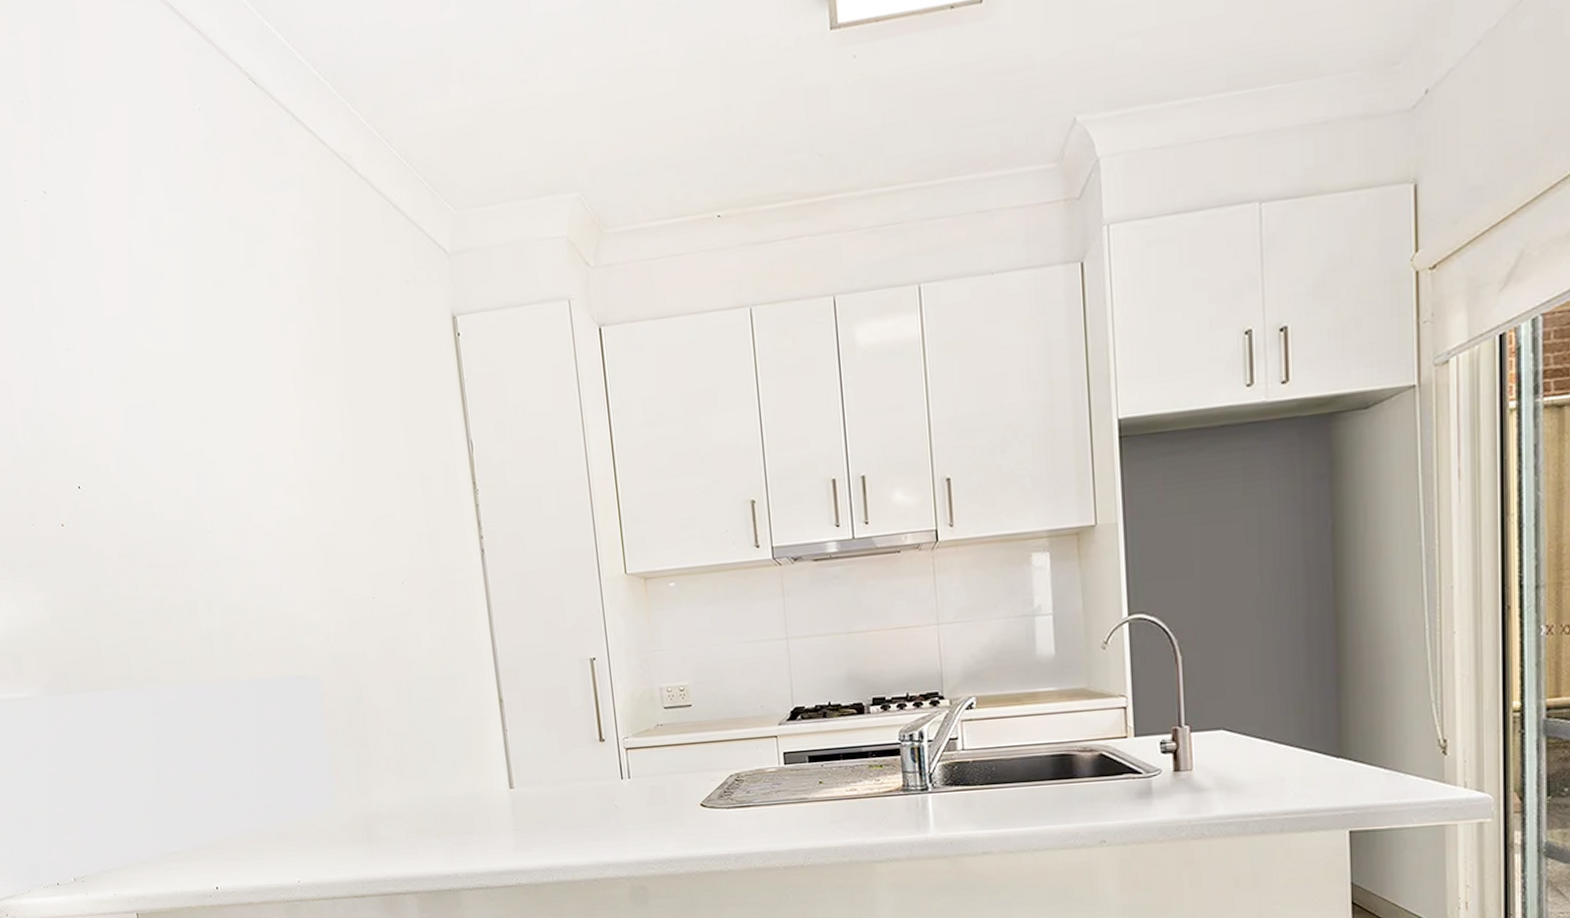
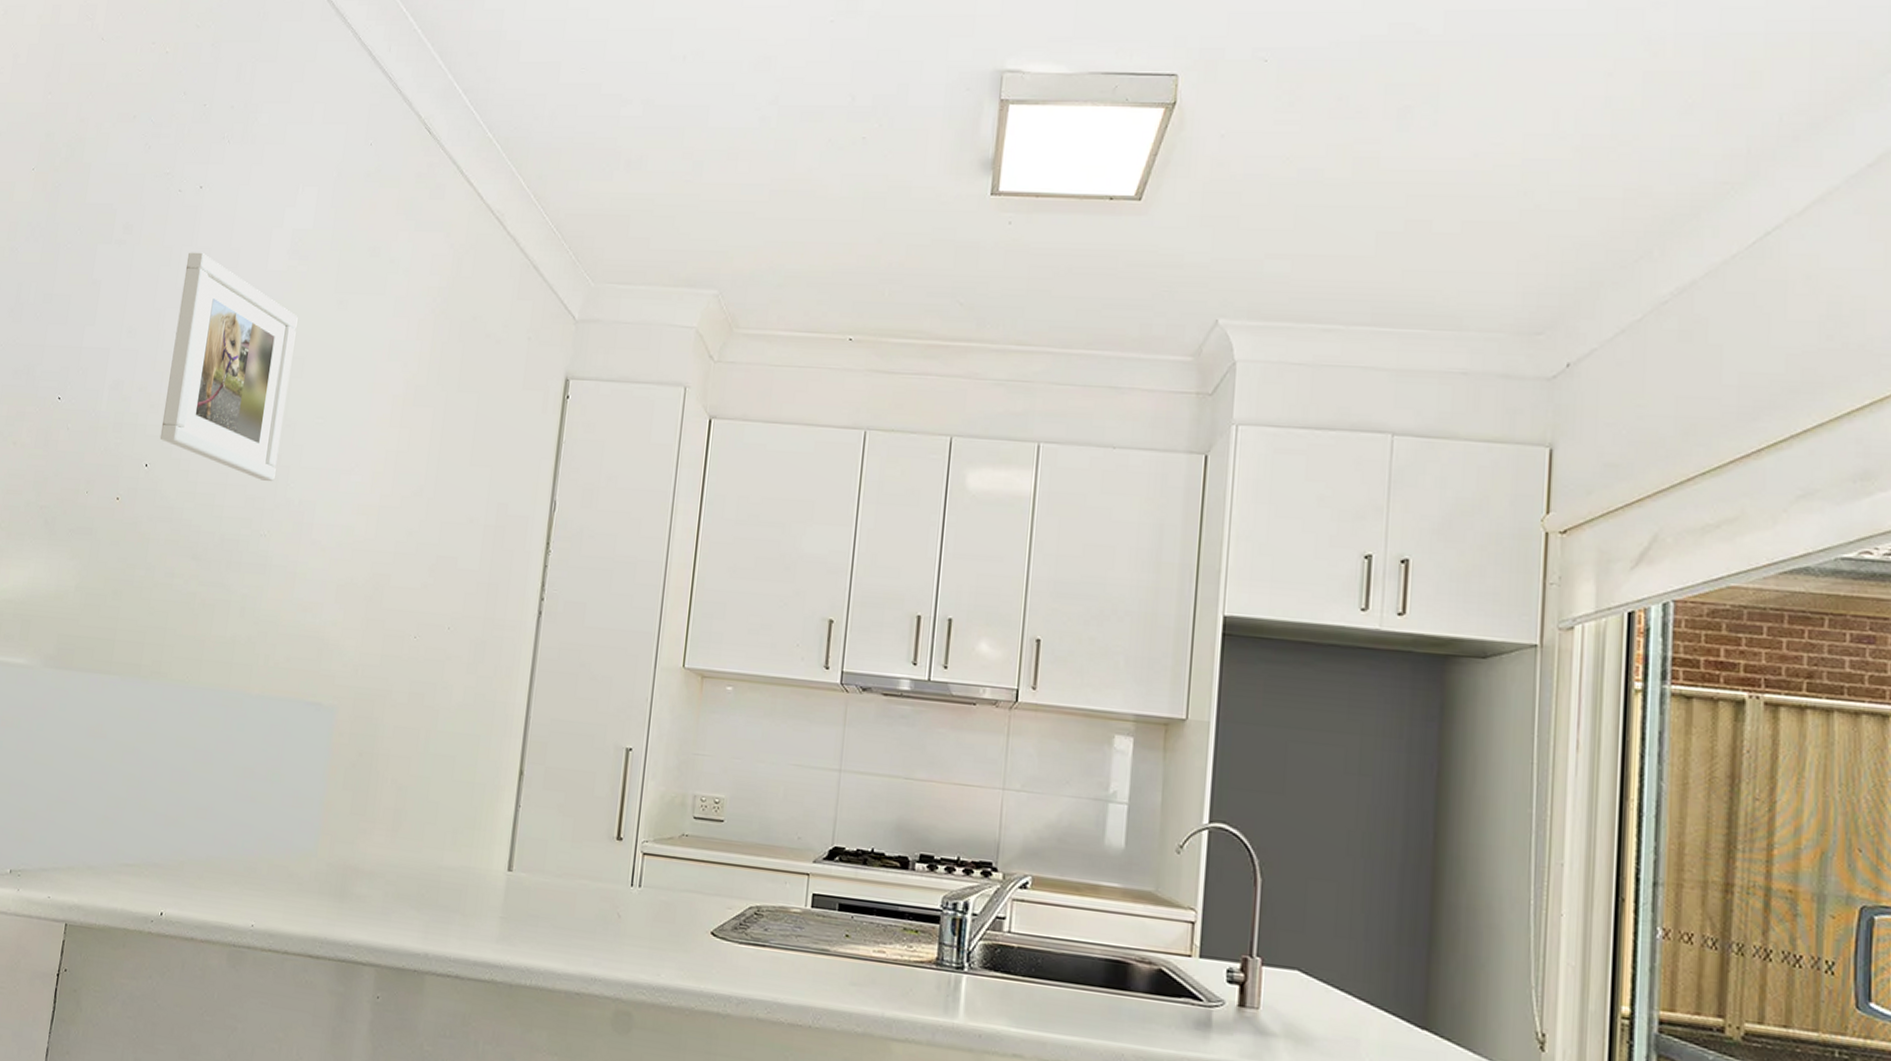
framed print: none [54,261,203,479] -> present [160,252,298,481]

